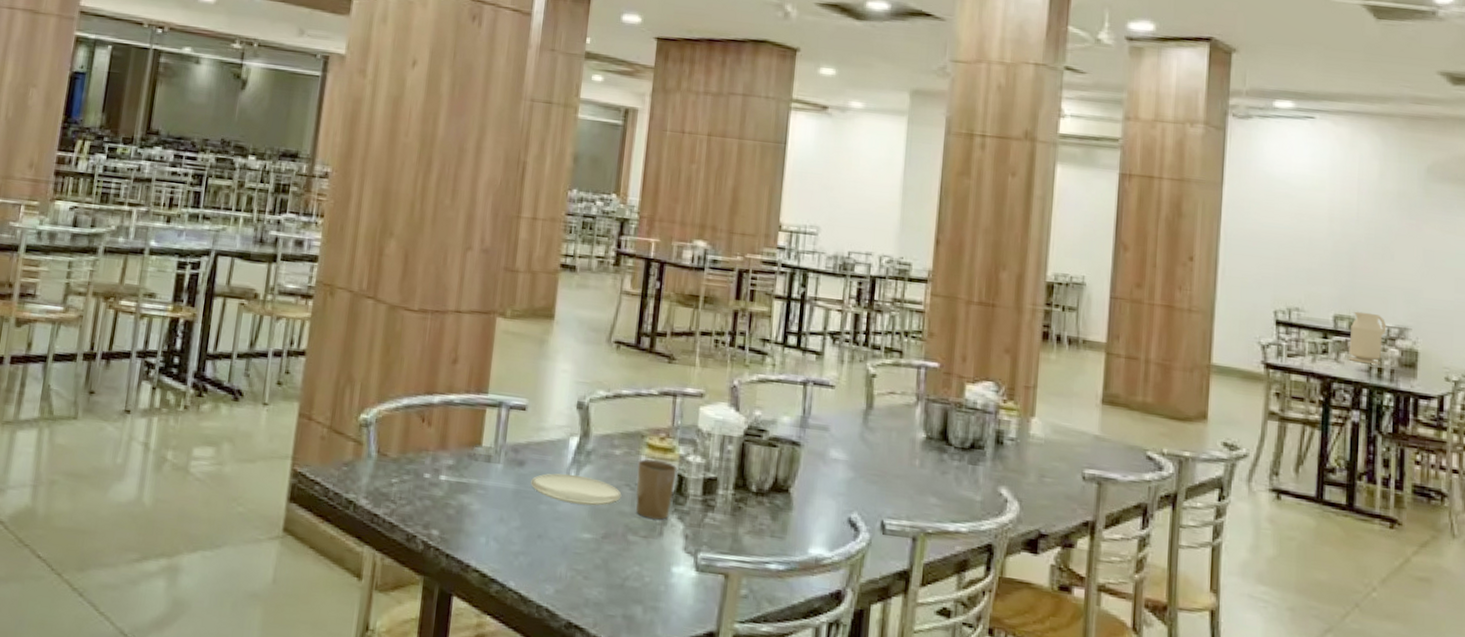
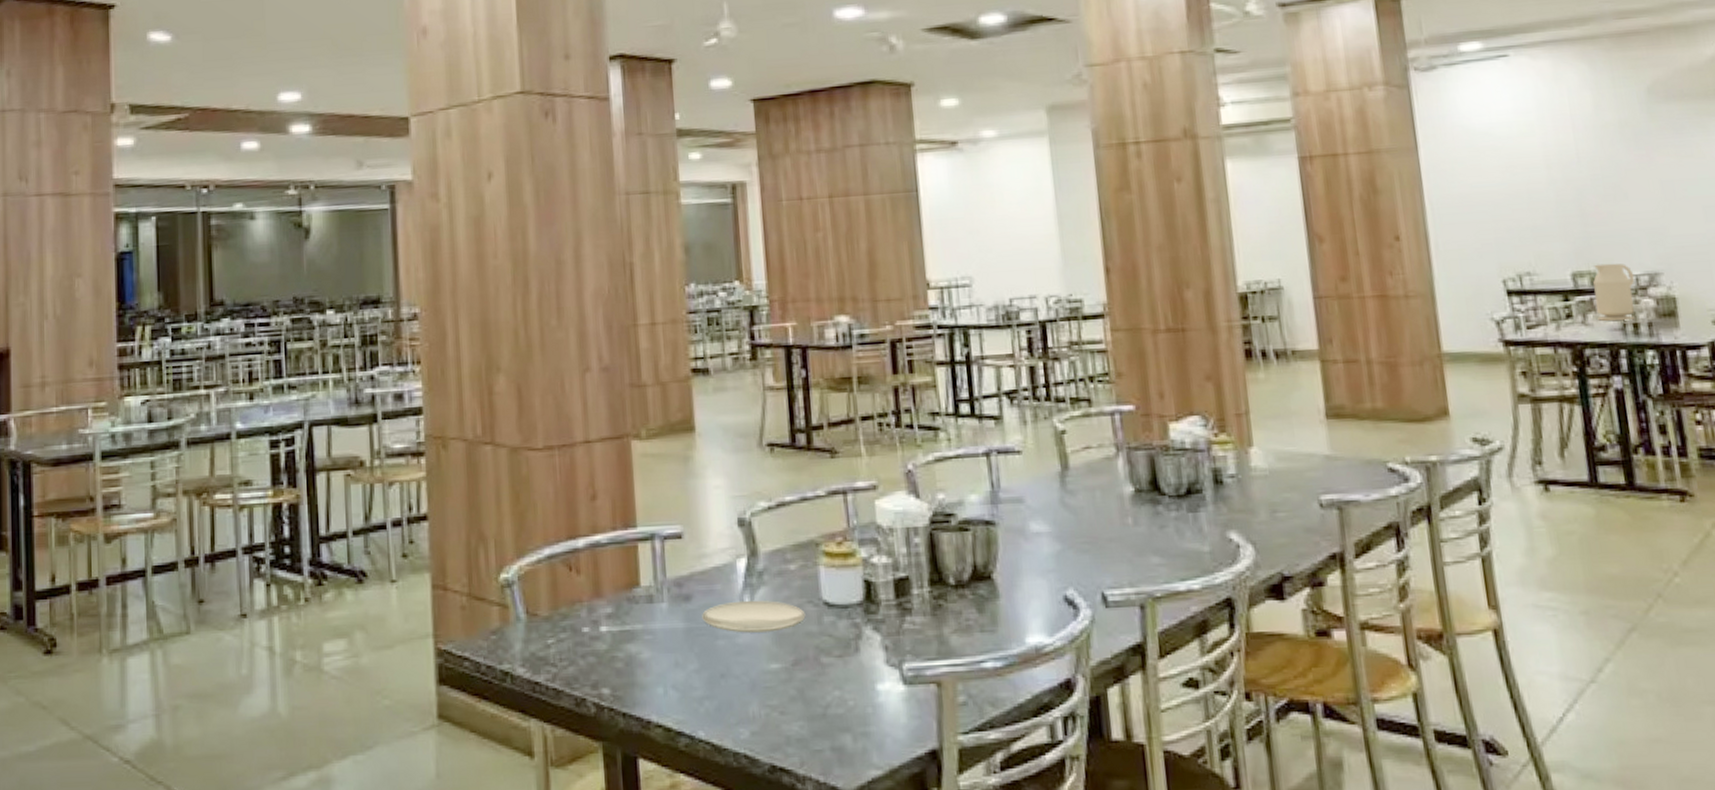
cup: present [635,458,678,520] -> none [816,567,864,635]

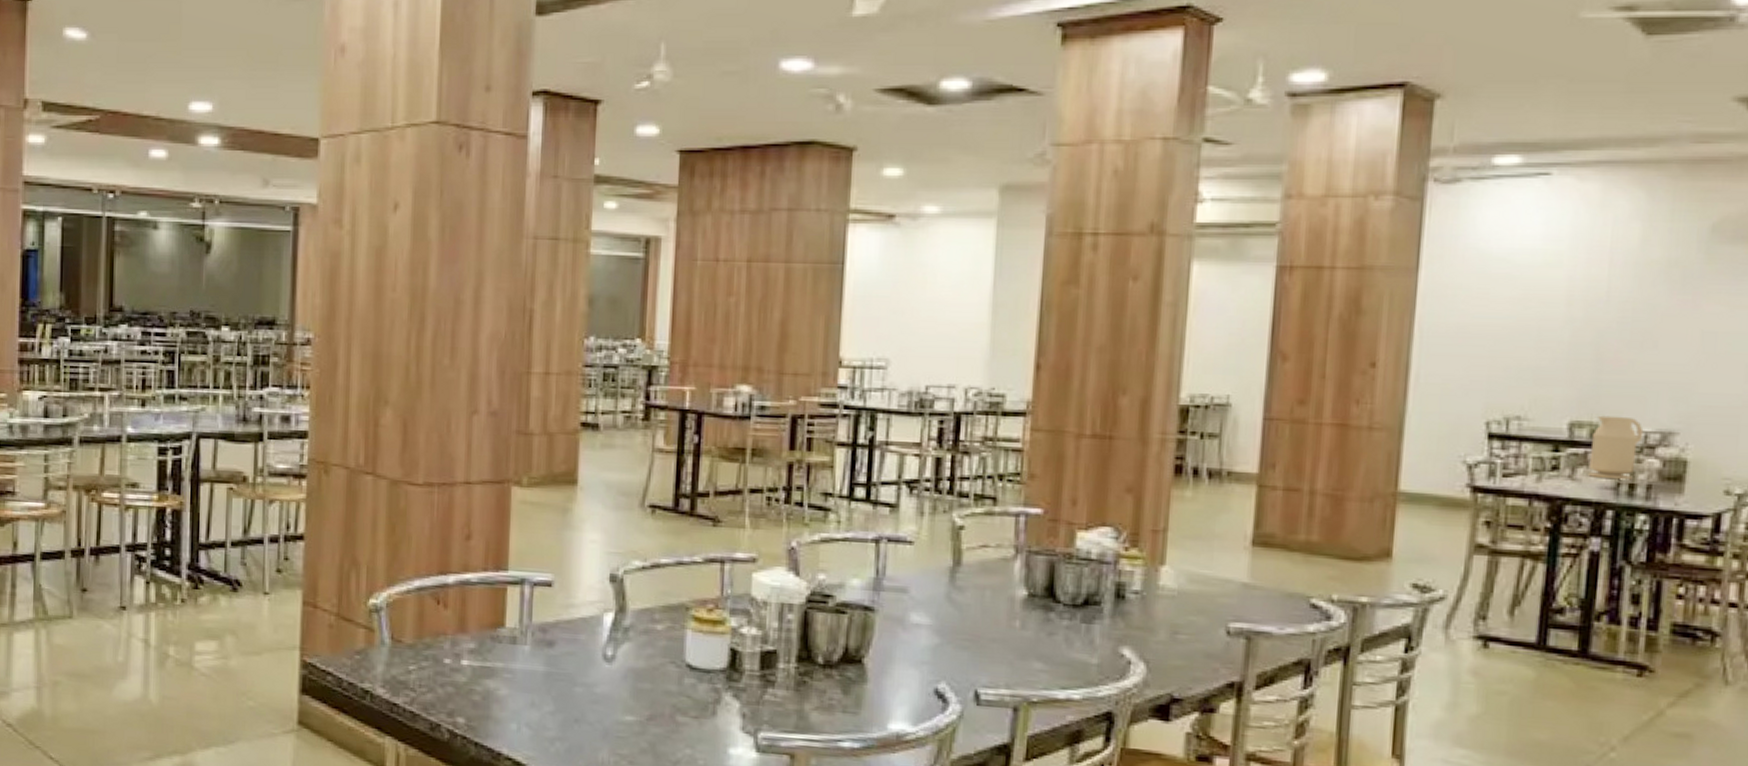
plate: present [702,600,806,633] -> none [563,652,667,686]

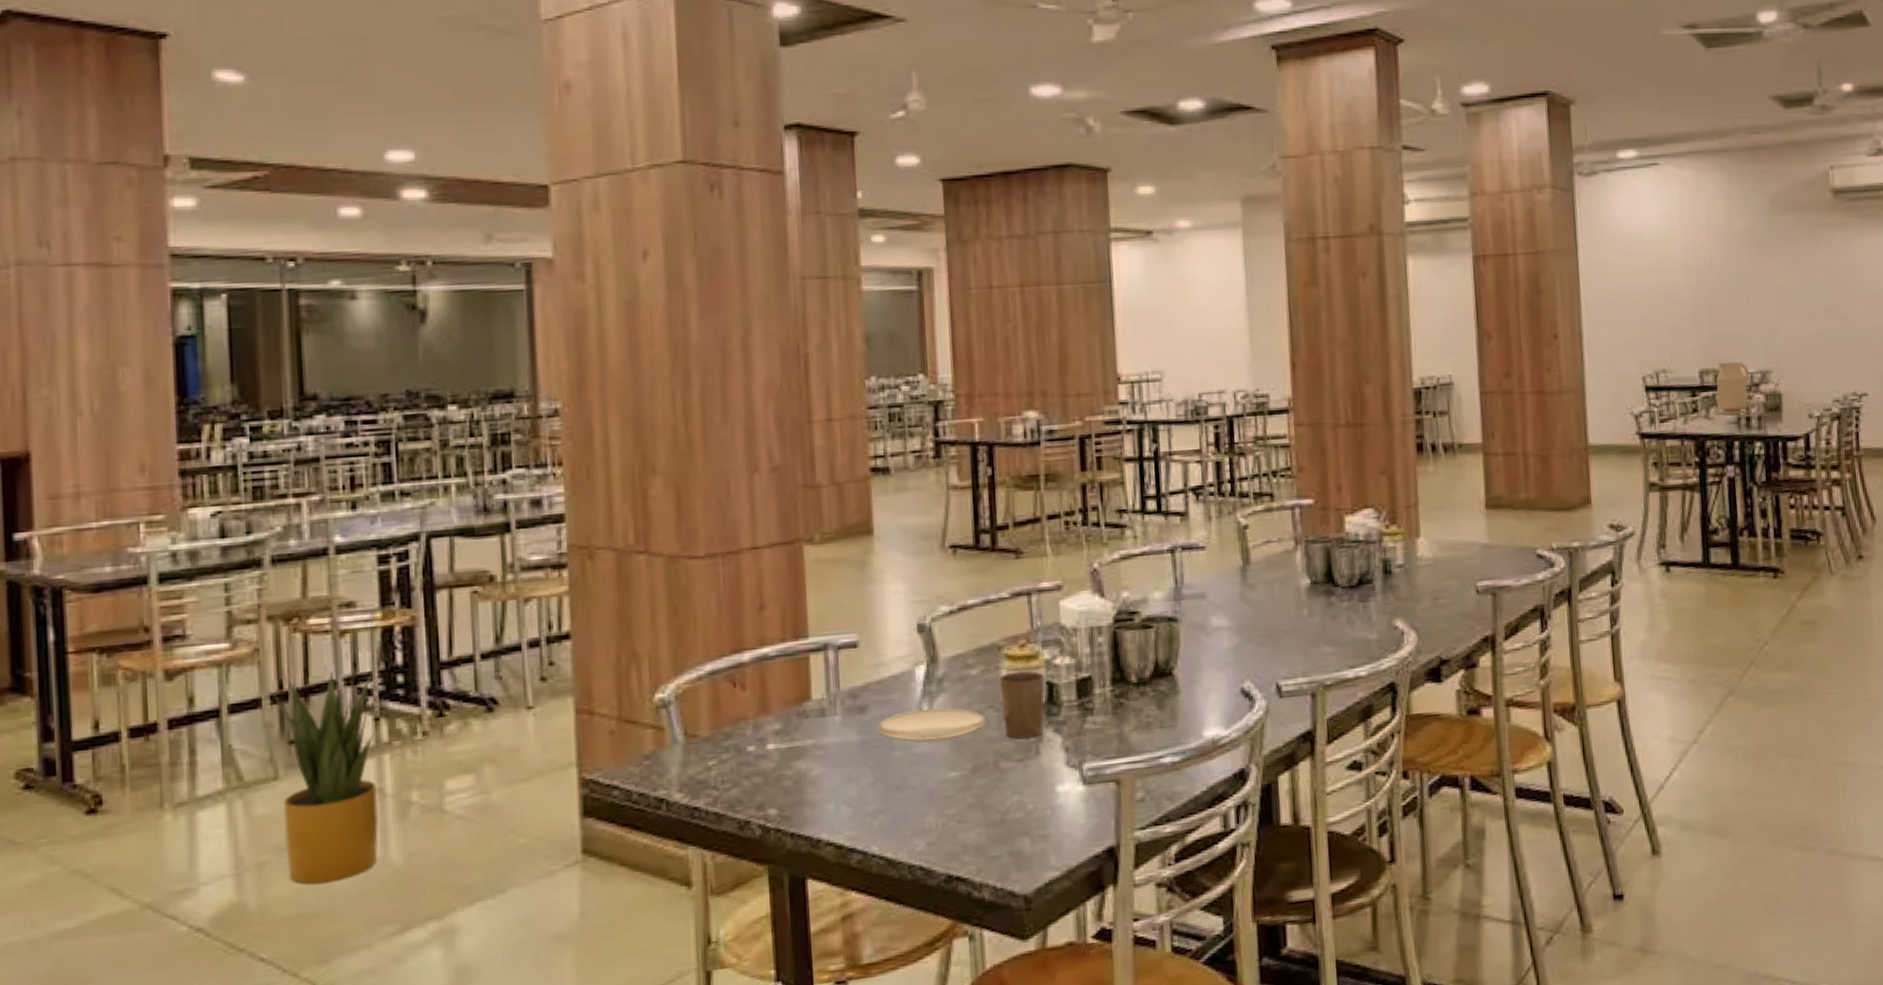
planter: none [72,538,147,708] -> present [272,668,380,885]
plate: none [563,652,667,686] -> present [877,707,986,743]
cup: none [682,632,731,698] -> present [998,670,1046,739]

